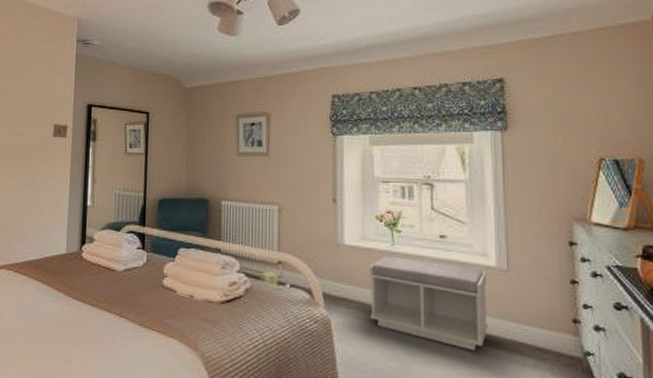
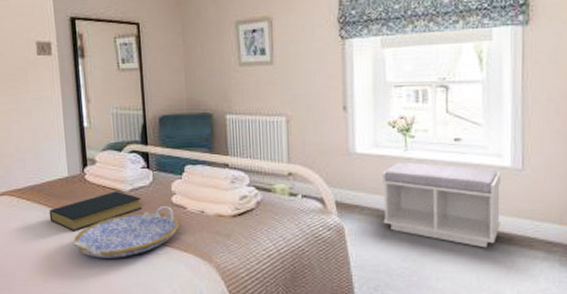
hardback book: none [42,271,134,310] -> present [49,191,142,231]
serving tray: none [61,288,168,341] -> present [73,206,179,258]

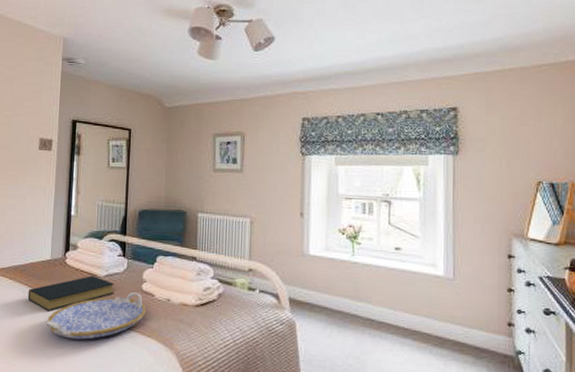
bench: present [382,161,501,248] -> none [330,265,435,350]

